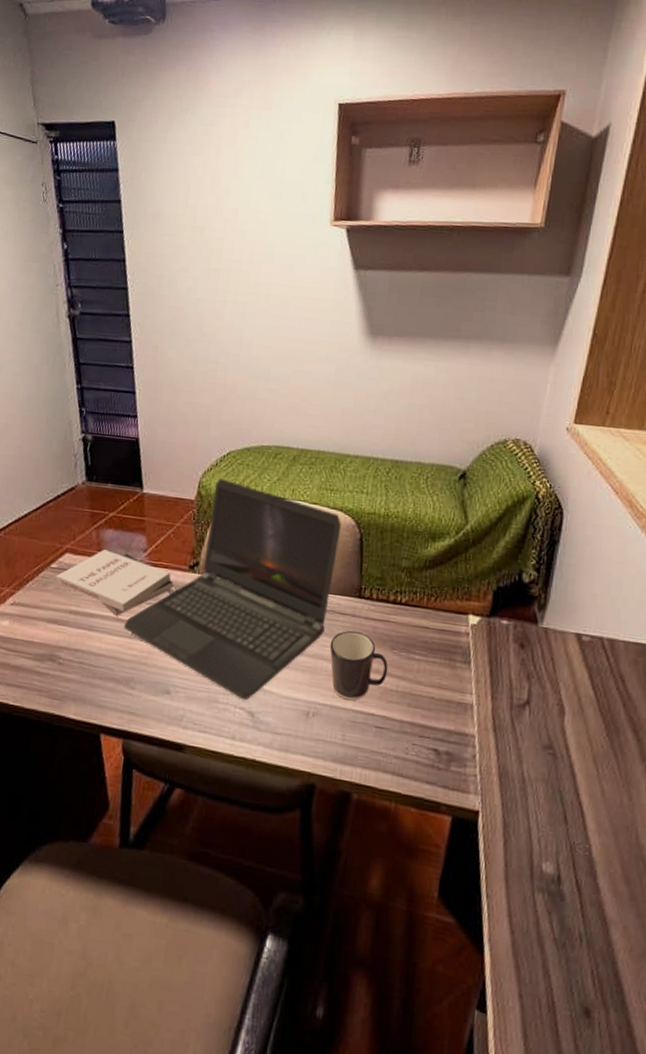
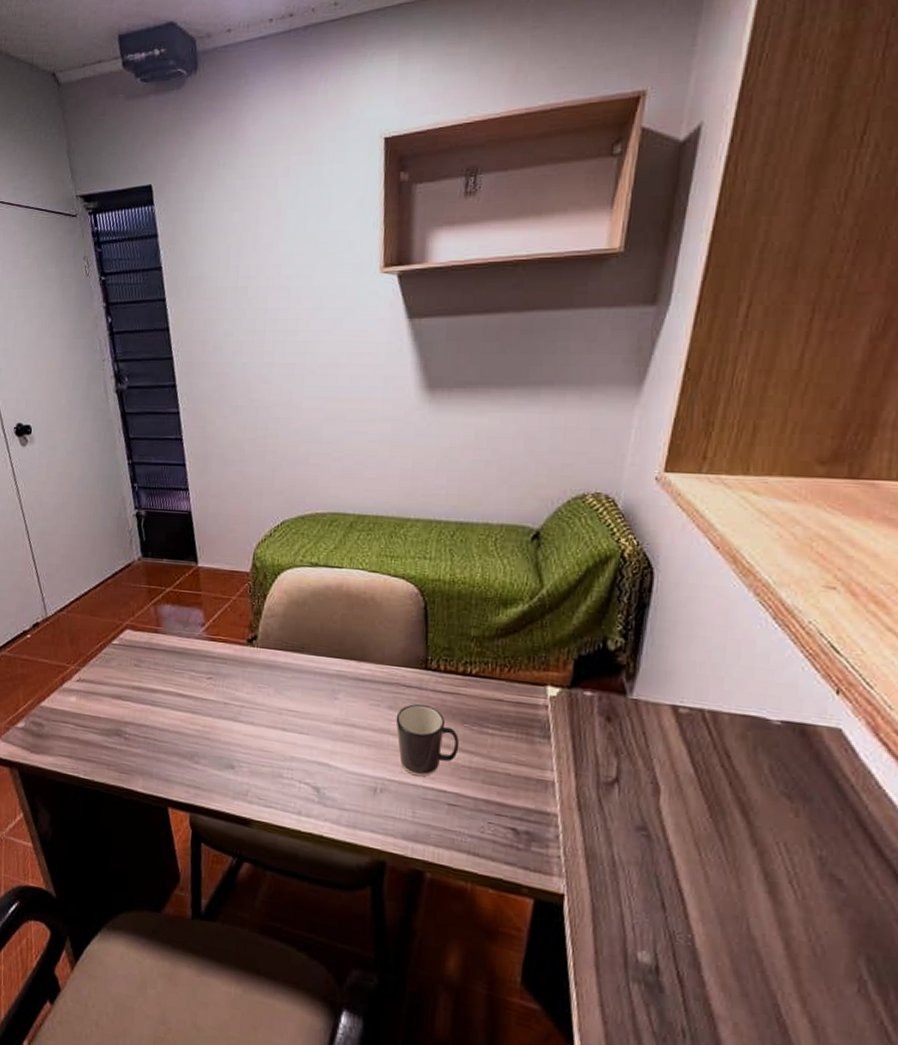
books: present [55,549,174,616] -> none [117,625,233,691]
laptop computer: present [124,478,342,700] -> none [186,549,404,775]

